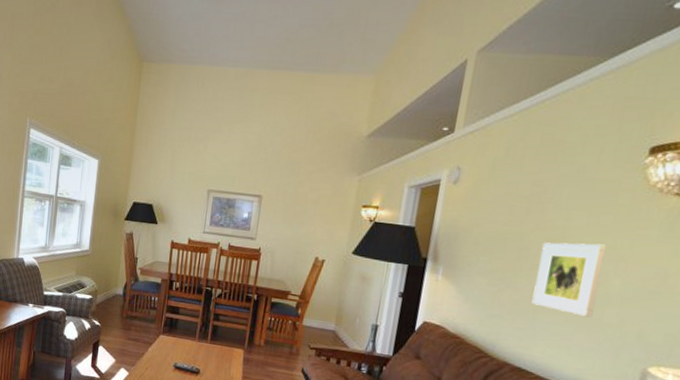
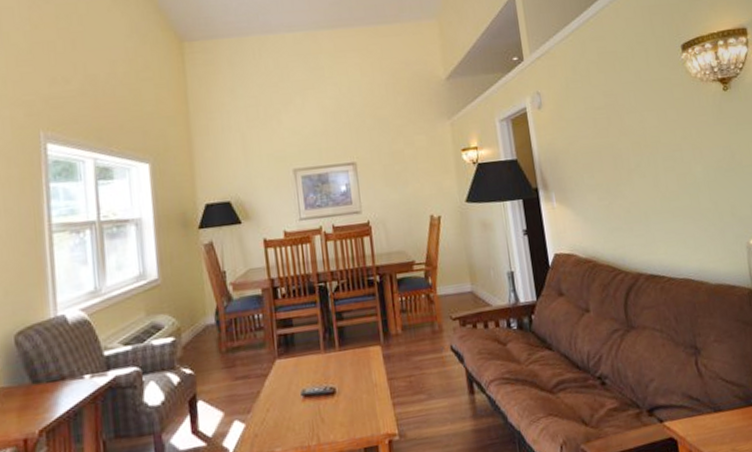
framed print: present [531,242,607,318] -> none [630,137,692,209]

